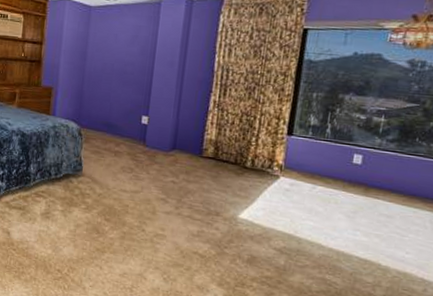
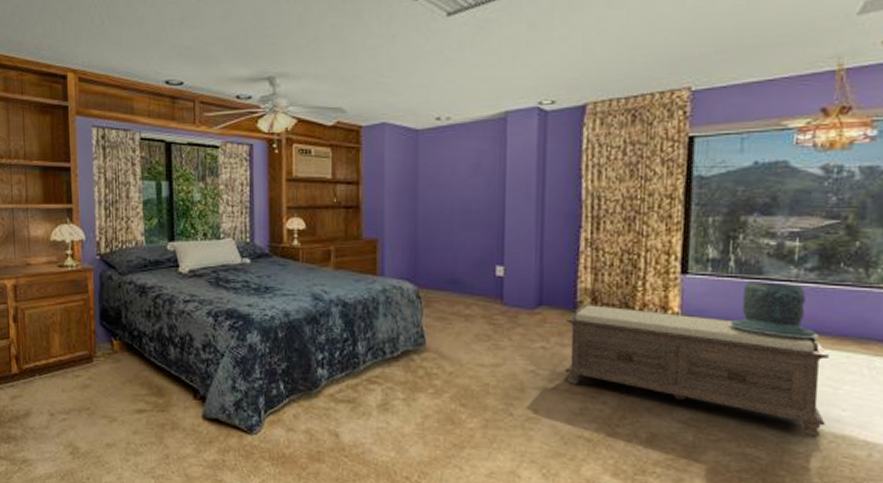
bench: none [188,152,400,273] -> present [565,305,829,439]
decorative urn: none [322,146,393,195] -> present [729,281,819,338]

